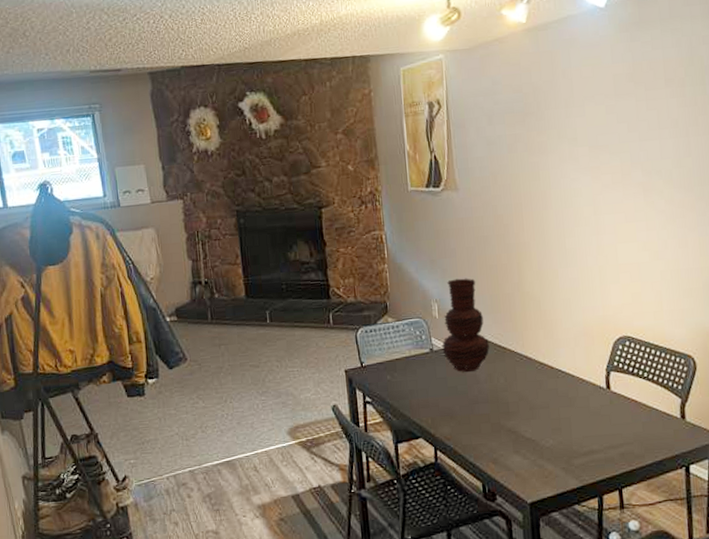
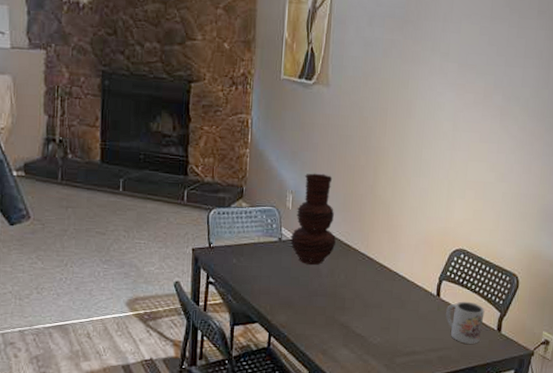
mug: none [620,390,664,436] -> present [446,301,485,344]

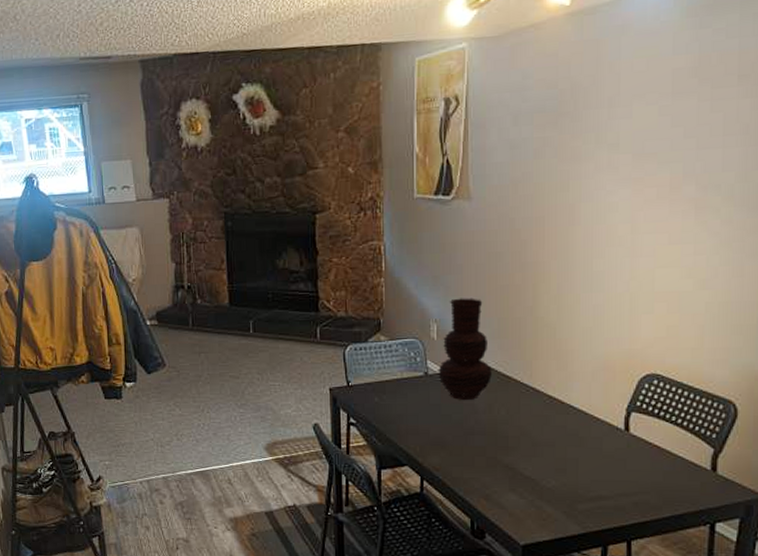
mug: present [446,301,485,344] -> none [639,436,692,487]

